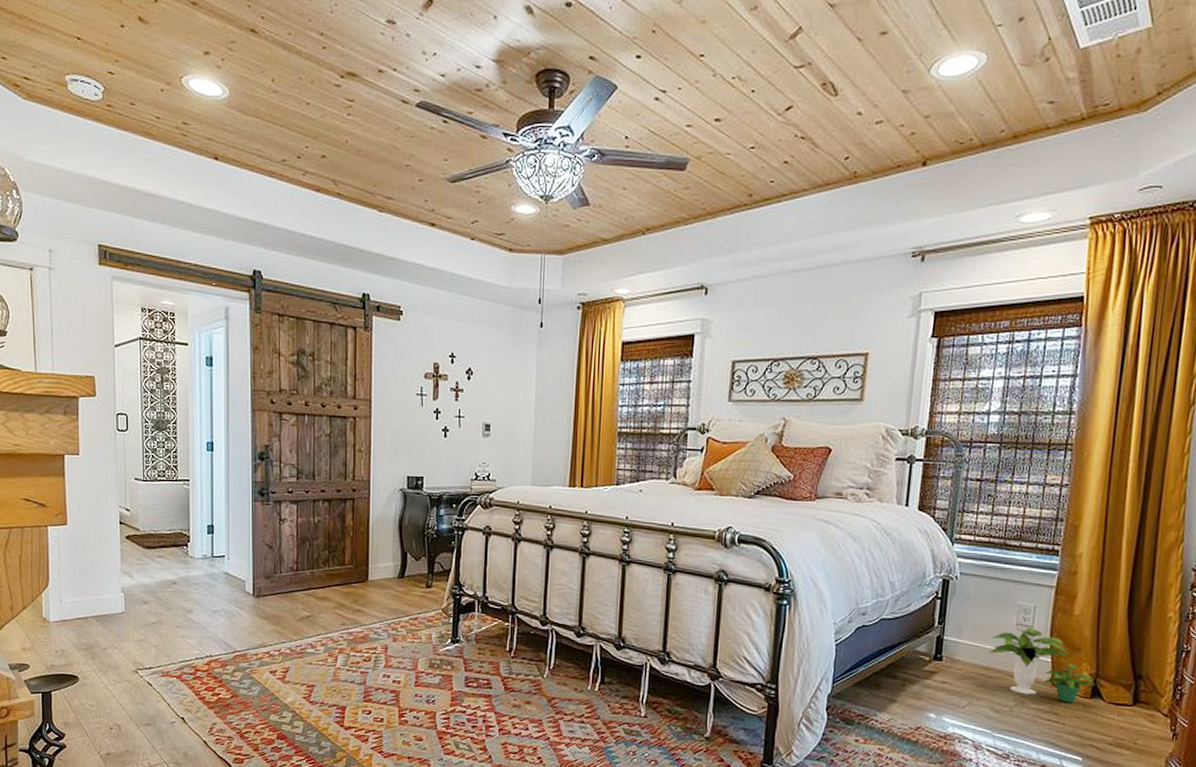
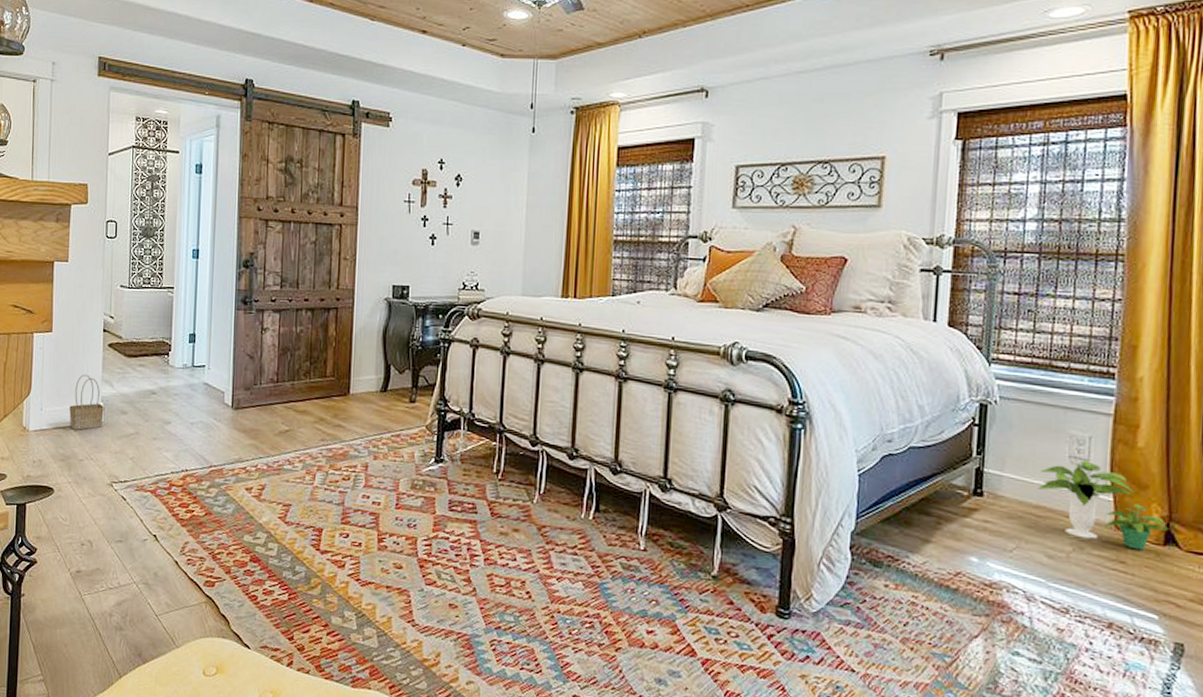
basket: none [89,566,125,620] -> present [69,374,104,430]

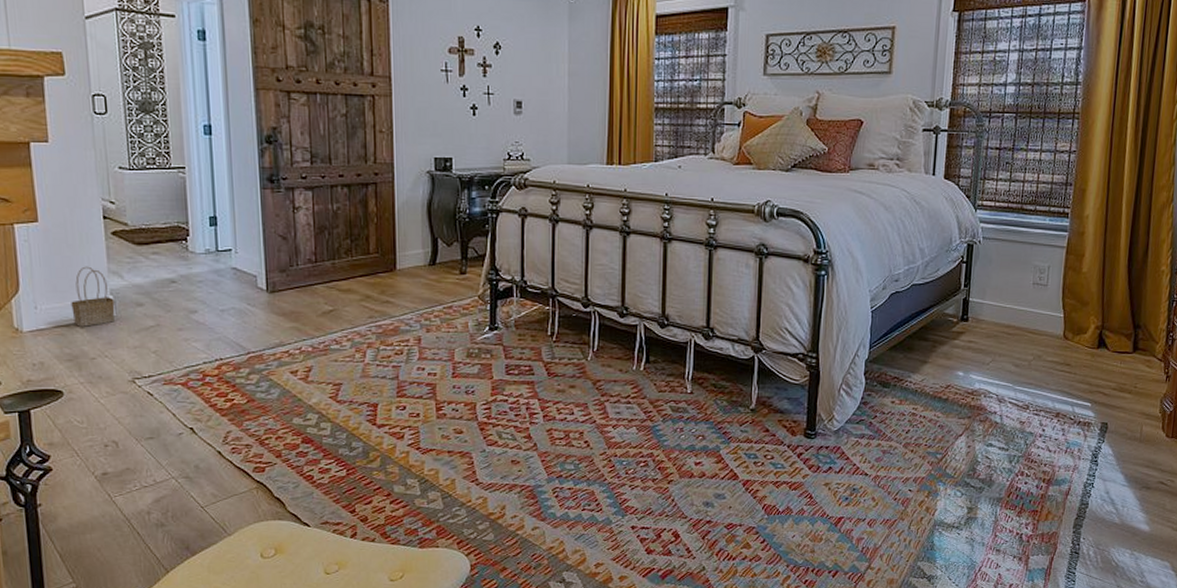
potted plant: present [1037,460,1169,550] -> none [1009,286,1102,354]

